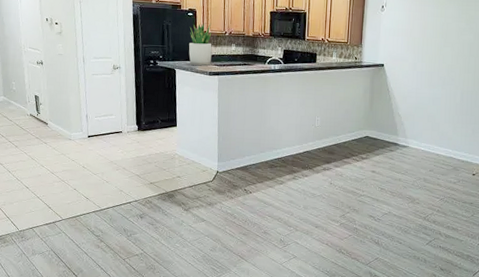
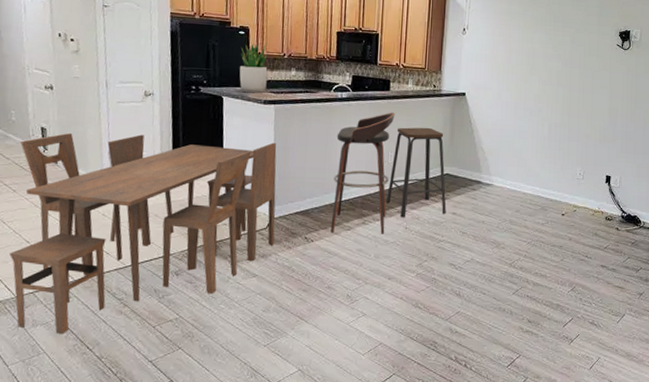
dining table: none [14,100,220,262] -> present [9,133,277,335]
bar stool: none [266,82,321,188] -> present [330,112,395,234]
bar stool: none [314,95,367,174] -> present [386,127,447,218]

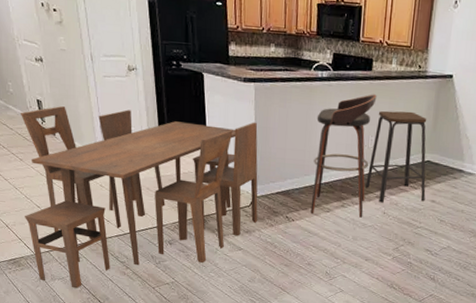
planter: present [239,43,268,93] -> none [218,15,247,70]

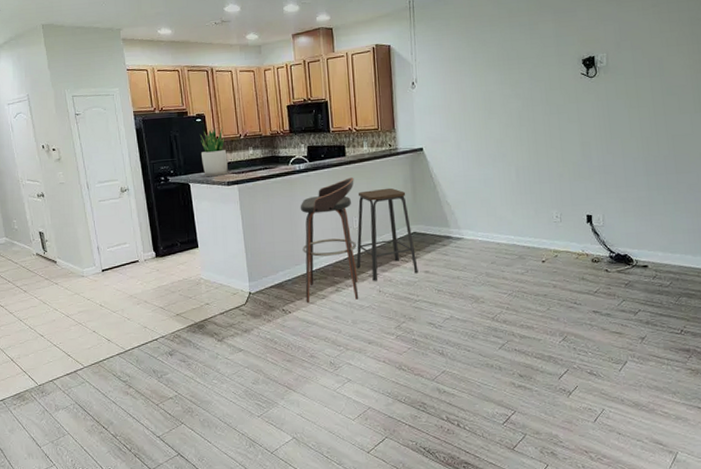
dining table: present [21,106,258,289] -> none [25,221,254,417]
planter: none [218,15,247,70] -> present [200,127,228,177]

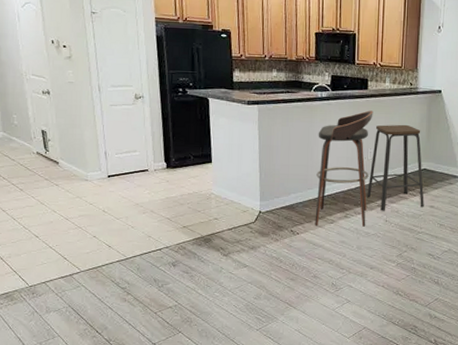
planter: present [200,127,228,177] -> none [223,45,250,94]

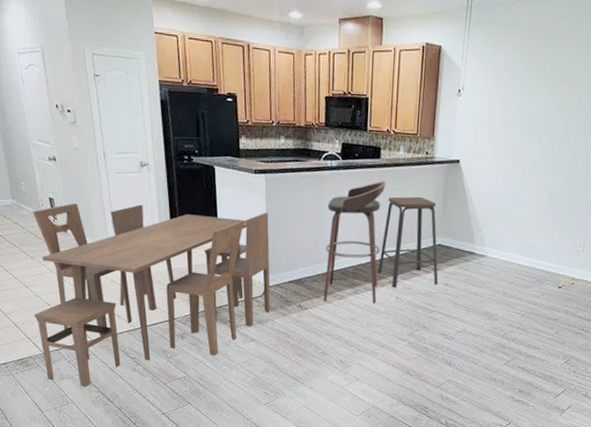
dining table: none [21,135,263,320] -> present [33,203,271,387]

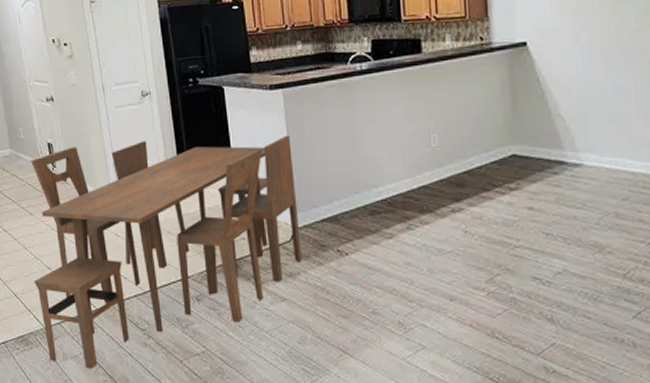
bar stool: present [323,181,386,304] -> none [361,80,438,242]
bar stool: present [378,196,438,288] -> none [434,95,519,218]

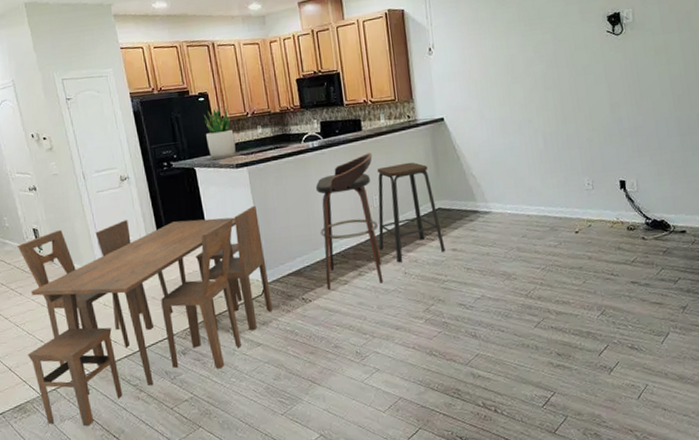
planter: none [237,16,271,79] -> present [204,105,236,160]
bar stool: none [361,80,438,242] -> present [315,152,384,290]
bar stool: none [434,95,519,218] -> present [378,162,445,263]

